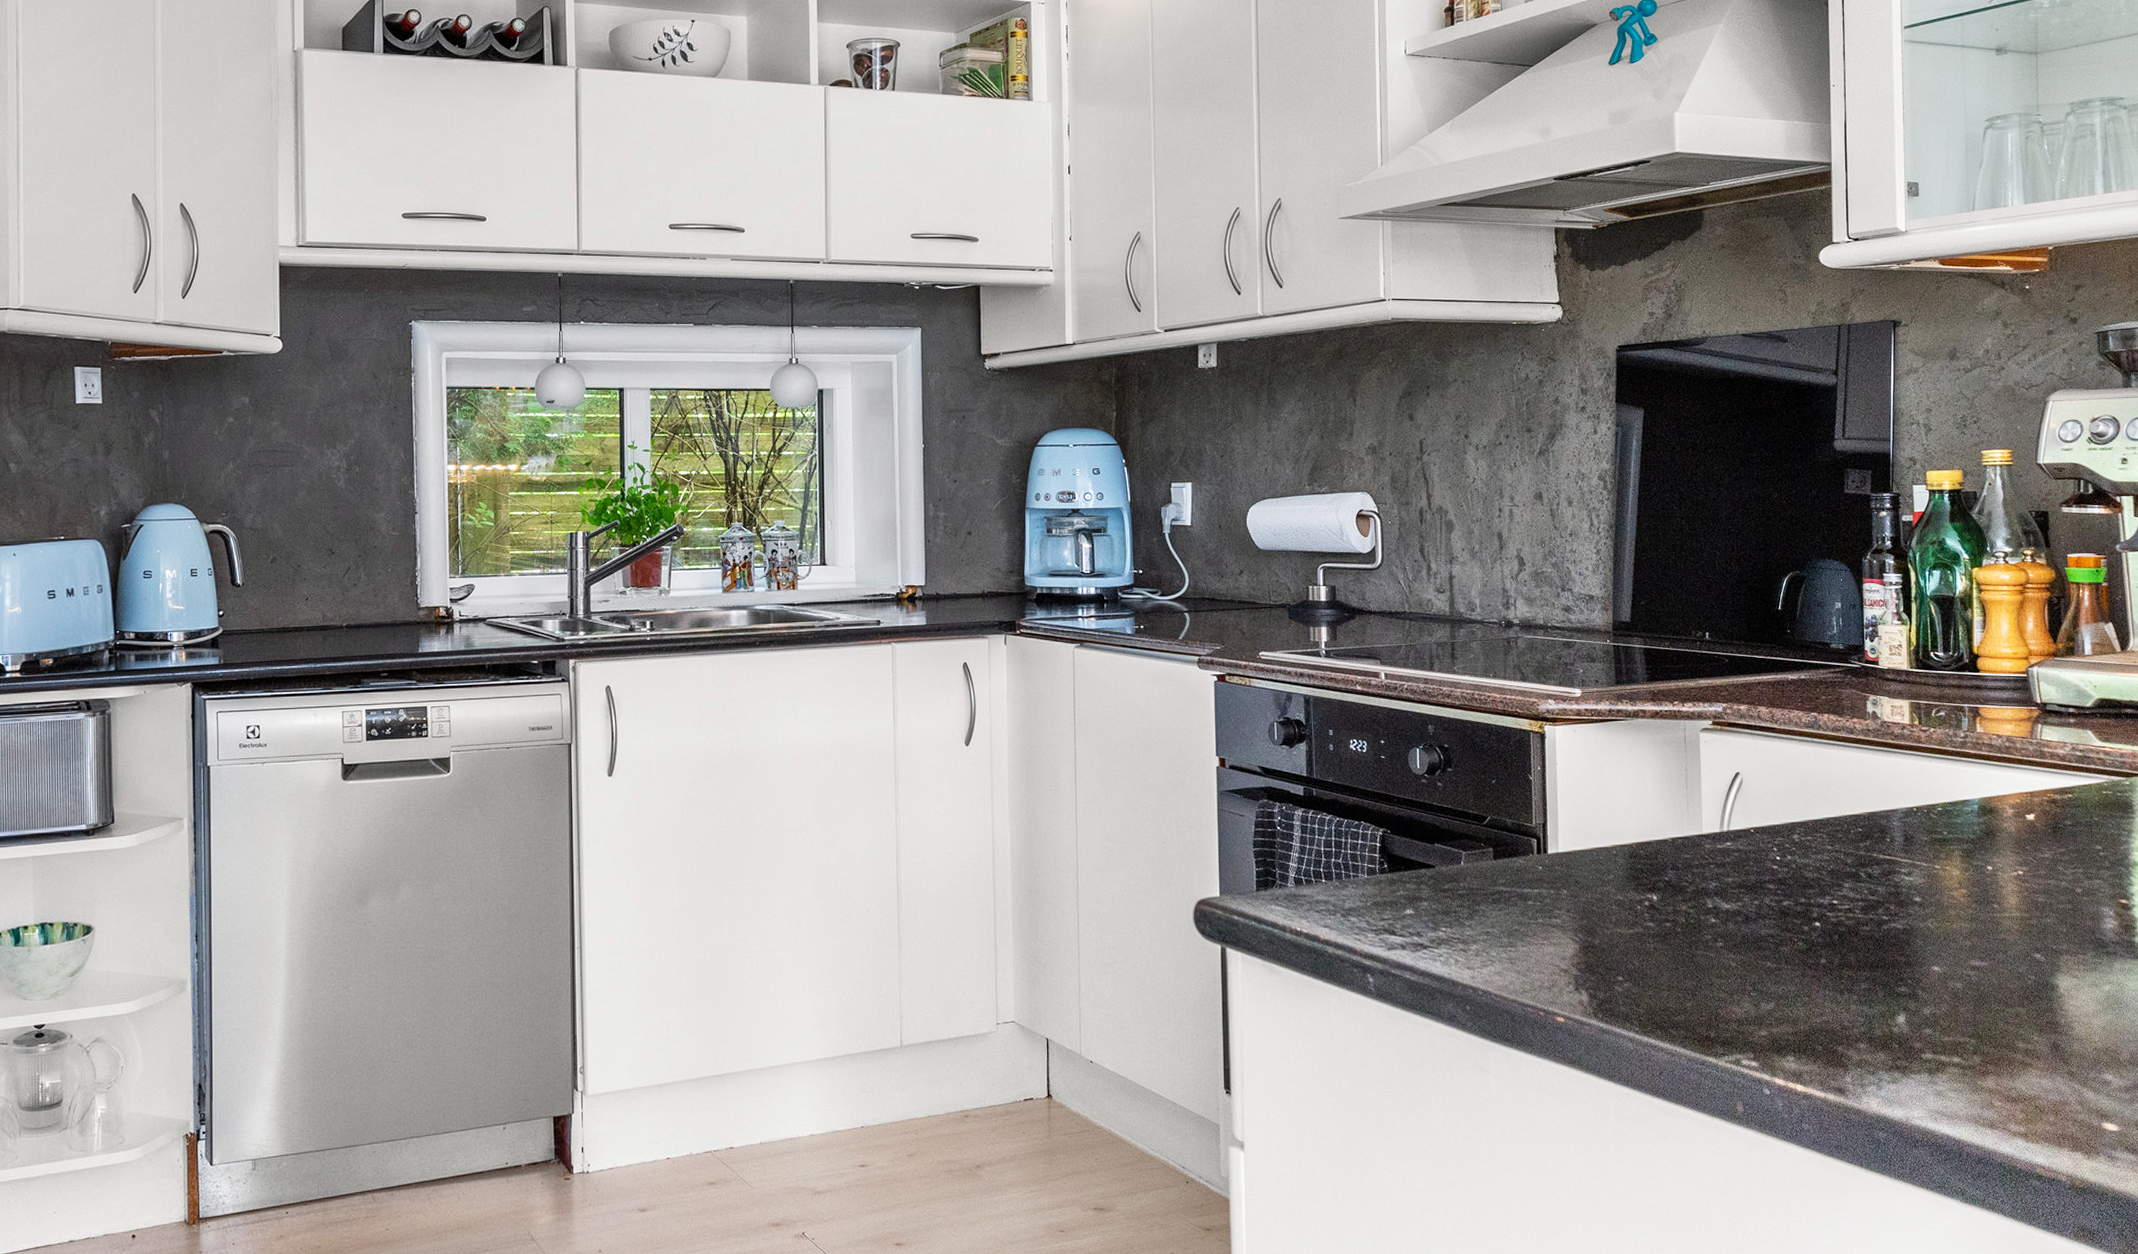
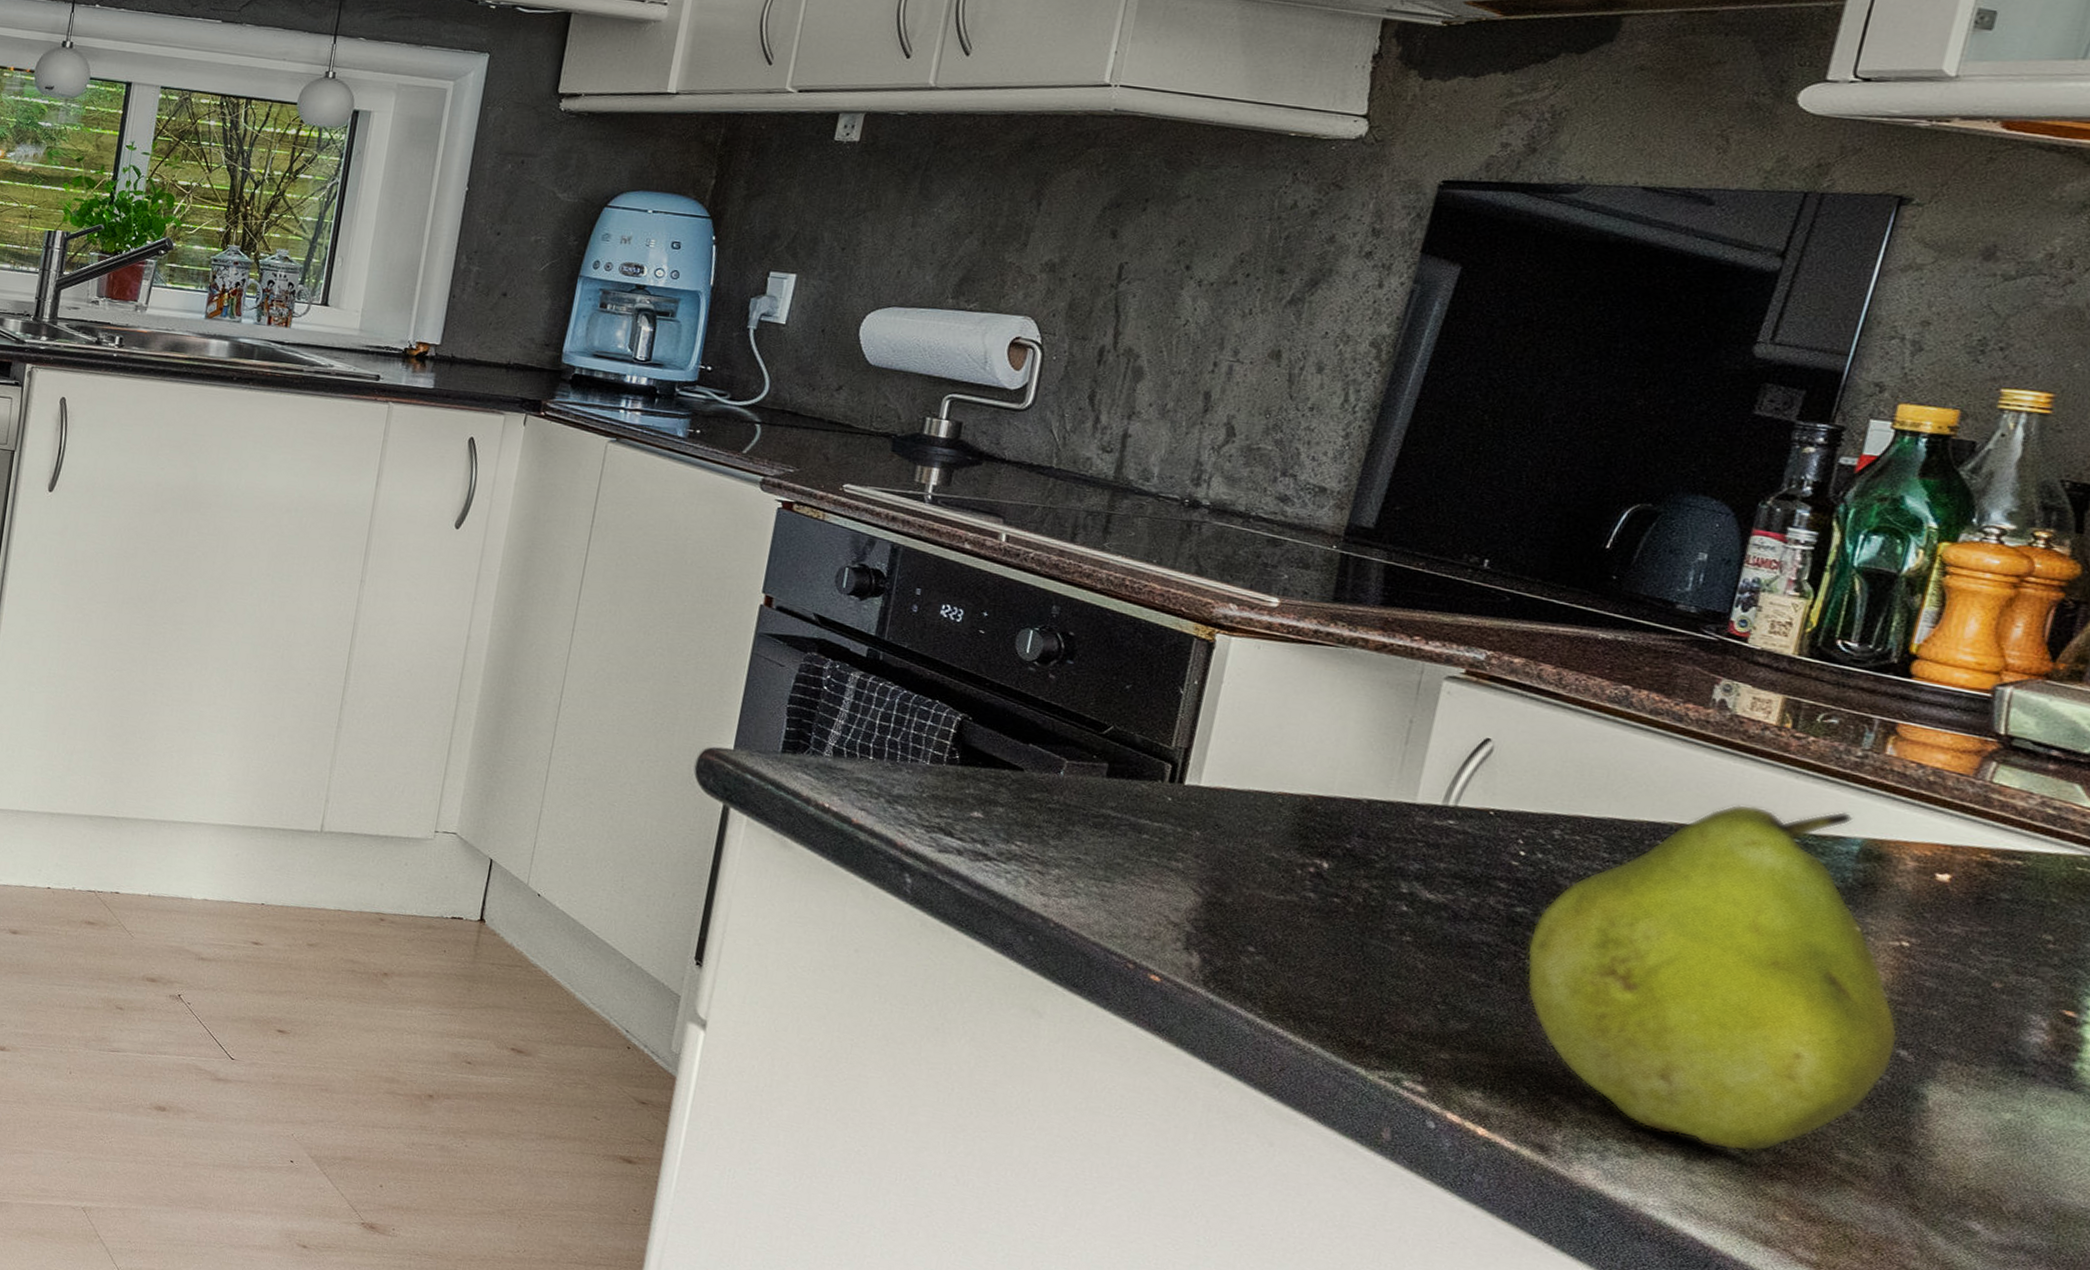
fruit: none [1797,780,2033,1060] -> present [1526,804,1898,1152]

